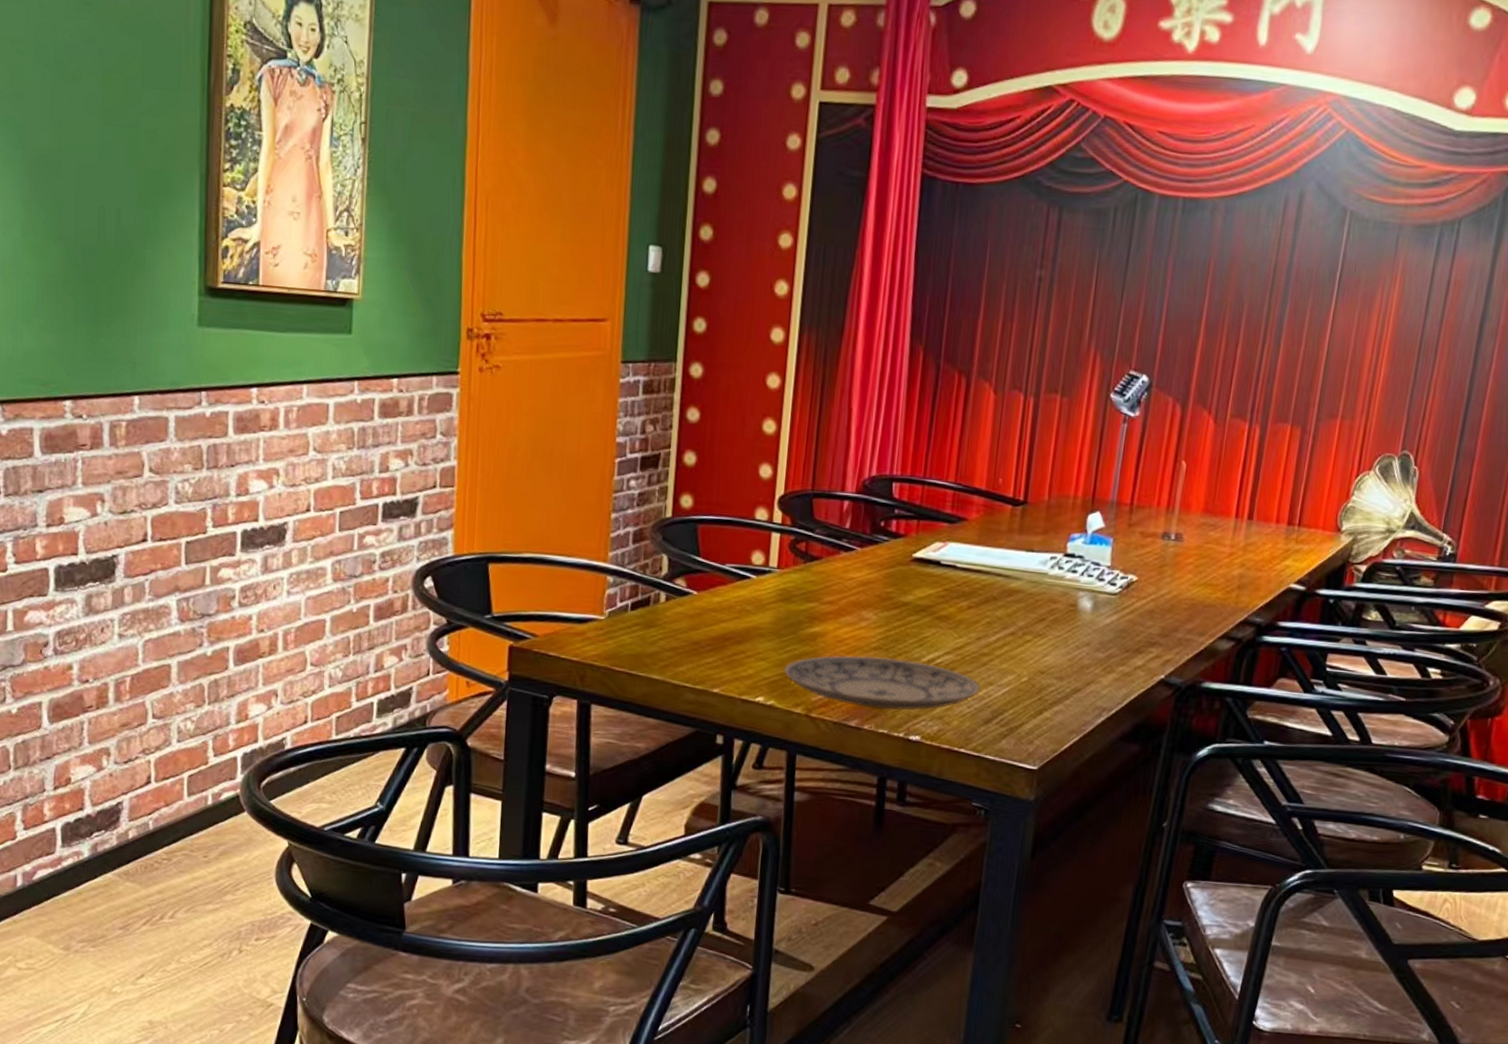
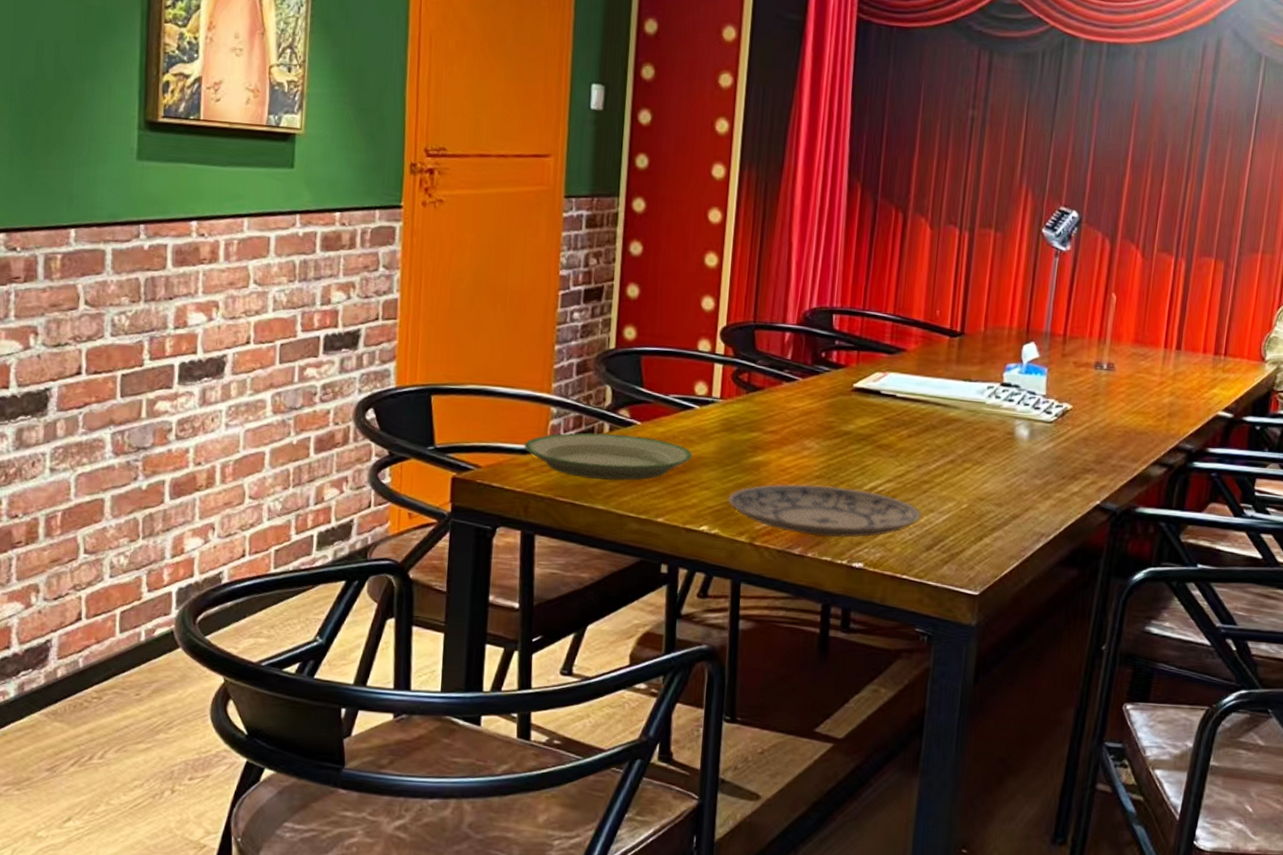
plate: none [580,602,749,651] -> present [524,432,693,481]

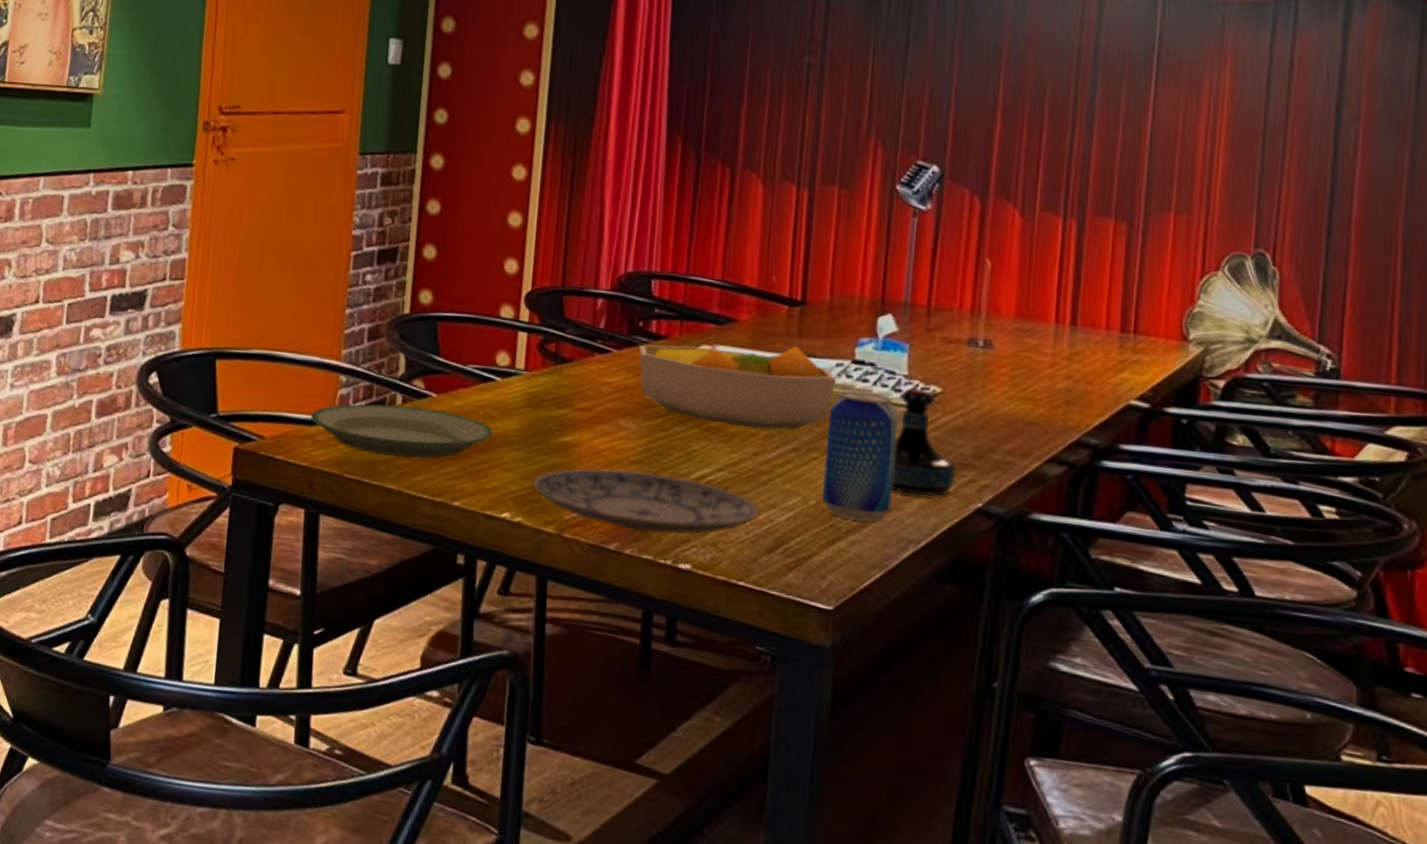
fruit bowl: none [821,372,988,445] -> present [639,345,837,430]
beer can: none [973,409,1037,520] -> present [822,390,899,522]
tequila bottle: none [1028,406,1080,497] -> present [890,388,956,496]

